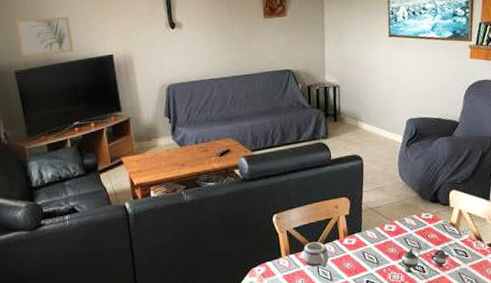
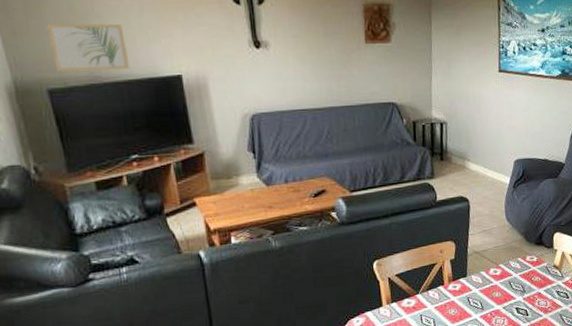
mug: present [302,241,329,268] -> none [405,288,433,315]
teapot: present [397,249,450,273] -> none [502,292,552,317]

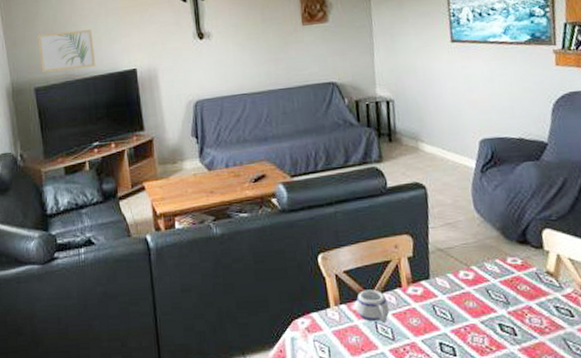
mug: none [405,288,433,315] -> present [356,289,390,323]

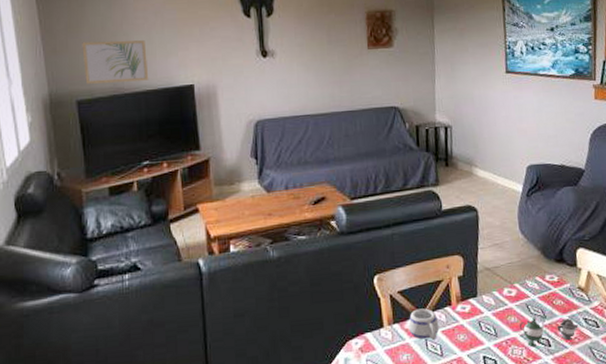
teapot: none [478,304,549,336] -> present [519,318,579,348]

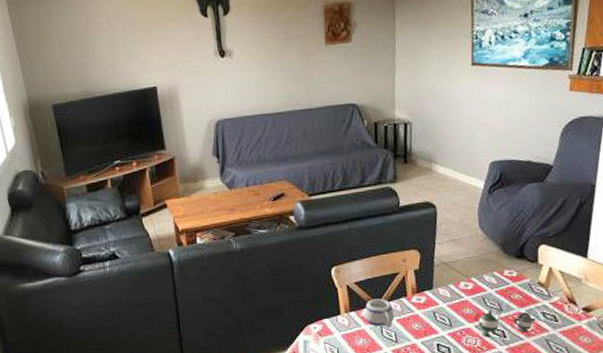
wall art: present [82,40,149,84] -> none [52,44,115,89]

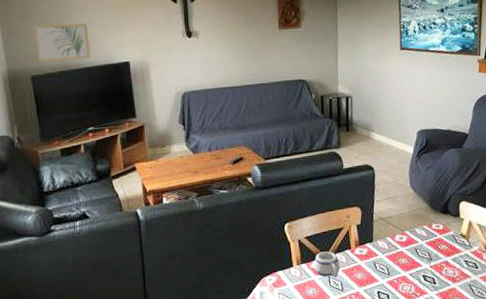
wall art: none [52,44,115,89] -> present [33,23,91,62]
teapot: present [474,310,536,338] -> none [408,260,460,285]

